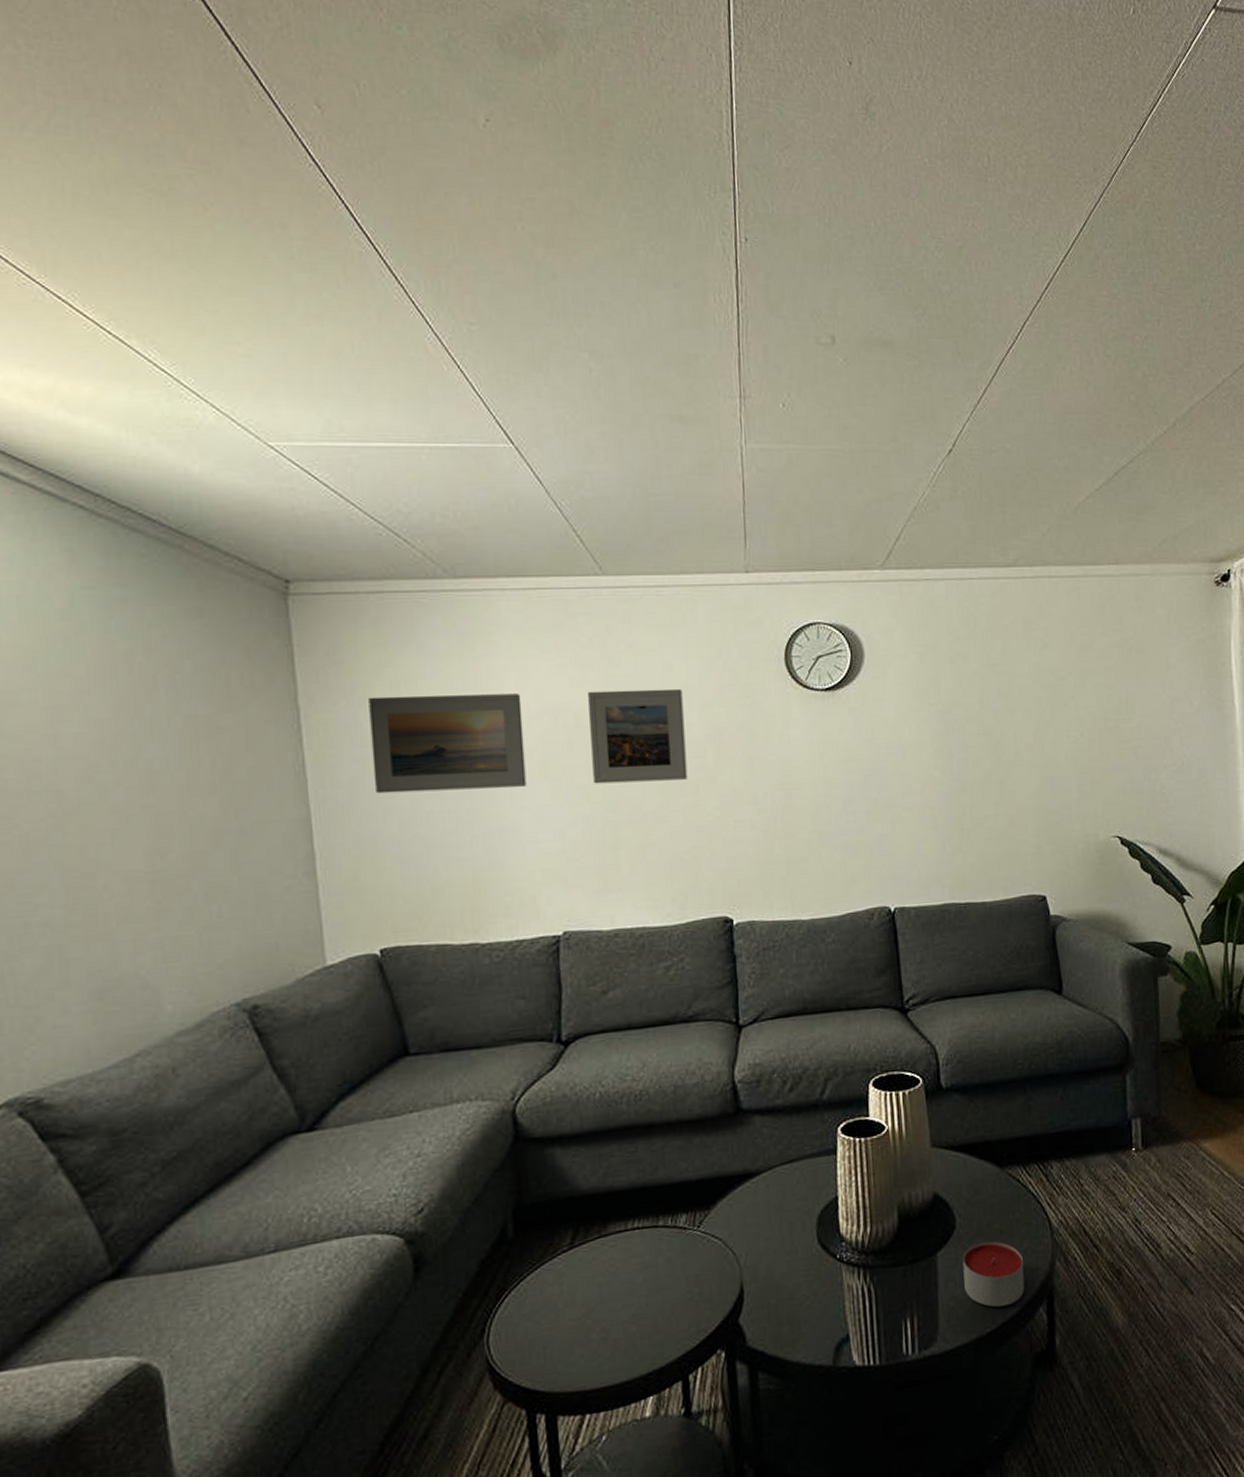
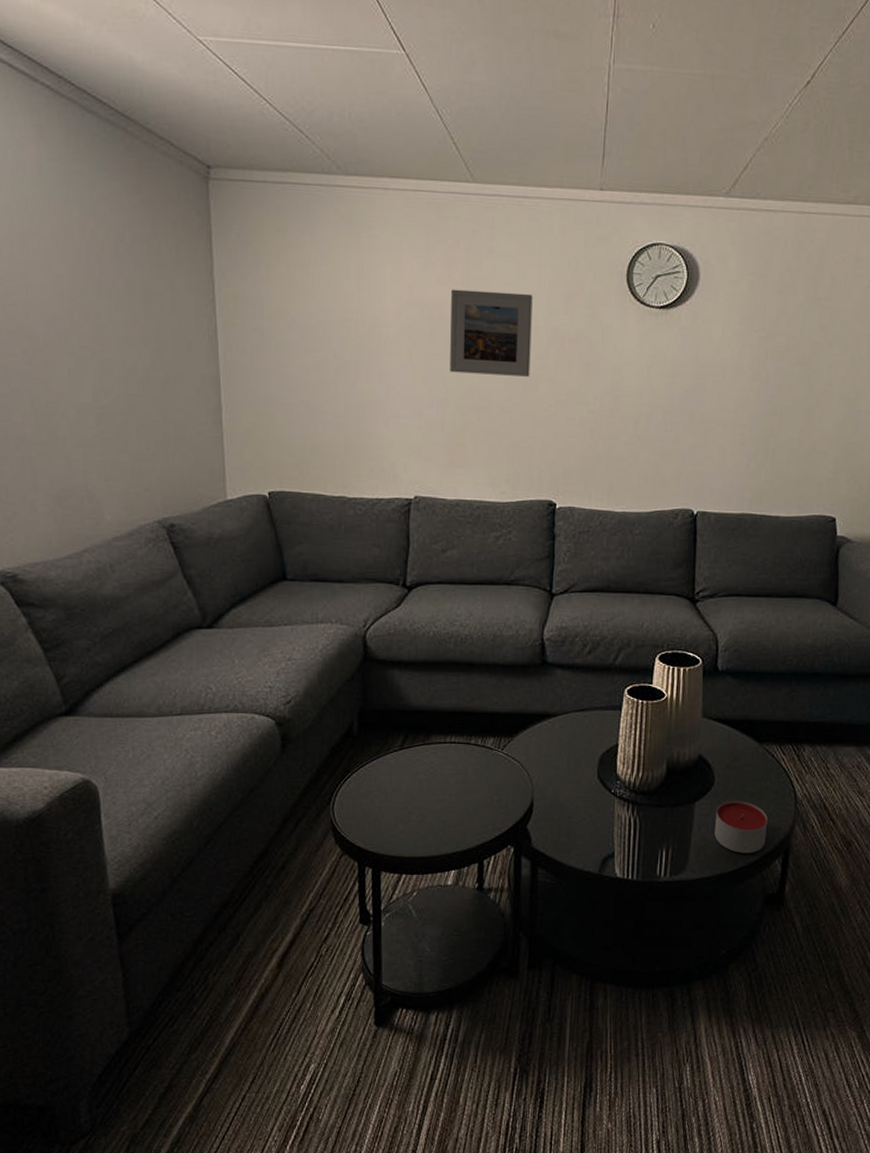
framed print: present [369,693,527,794] -> none [270,276,395,368]

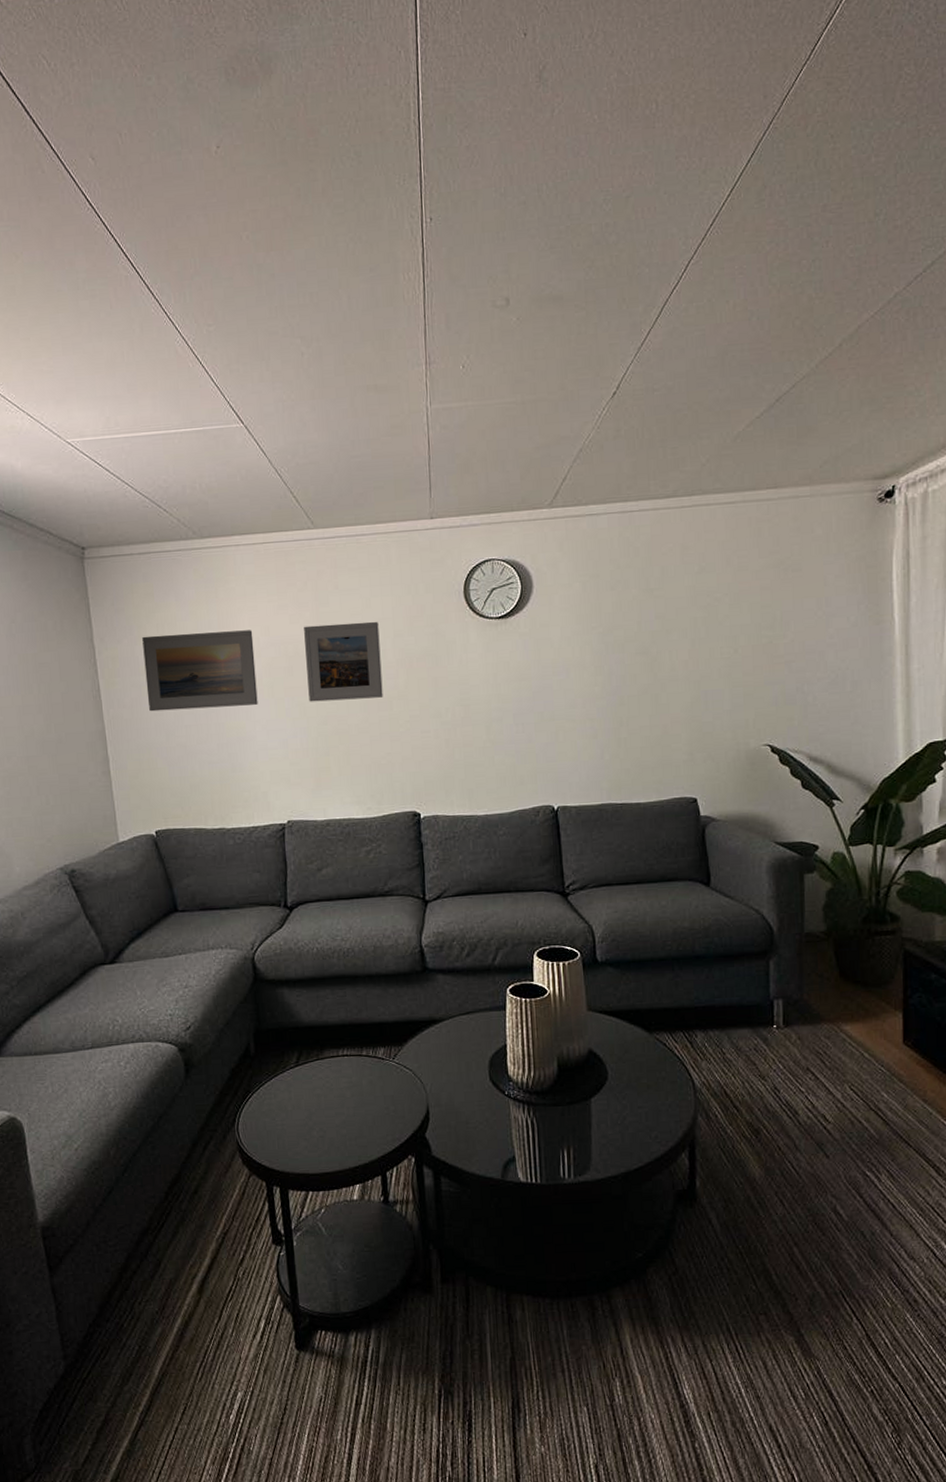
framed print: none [270,276,395,368] -> present [142,630,258,712]
candle: present [714,800,768,854] -> none [613,1093,669,1149]

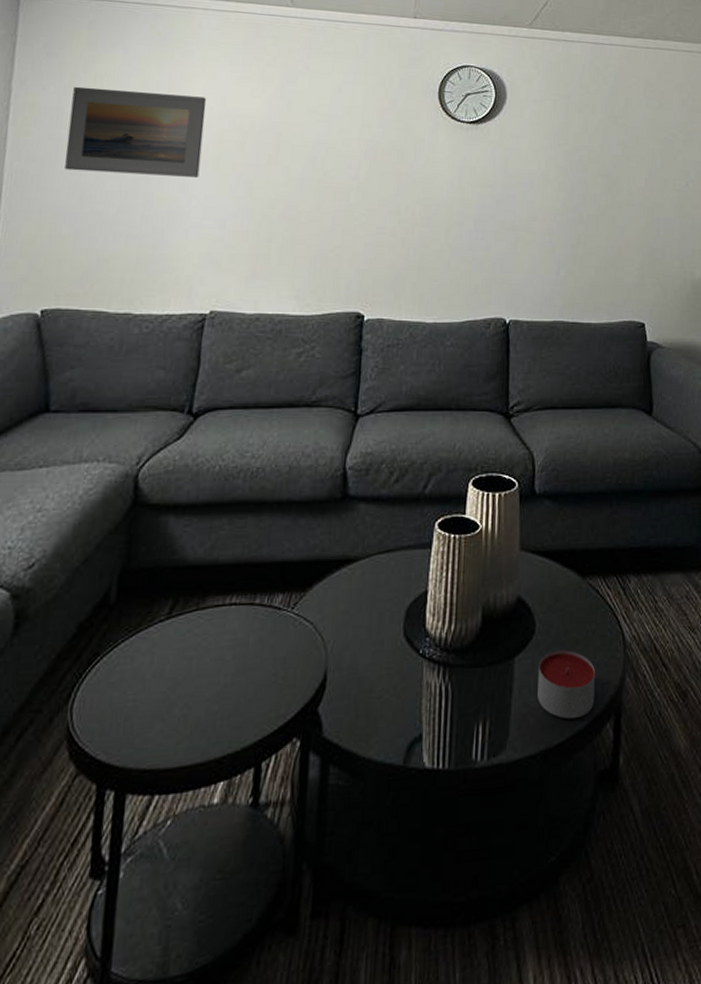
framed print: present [304,621,383,702] -> none [258,102,347,187]
candle: none [613,1093,669,1149] -> present [537,649,595,720]

